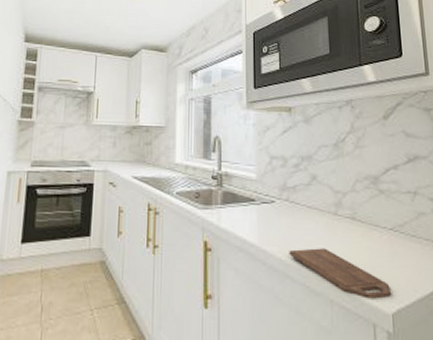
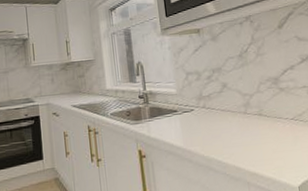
cutting board: present [289,248,391,299] -> none [209,142,296,178]

